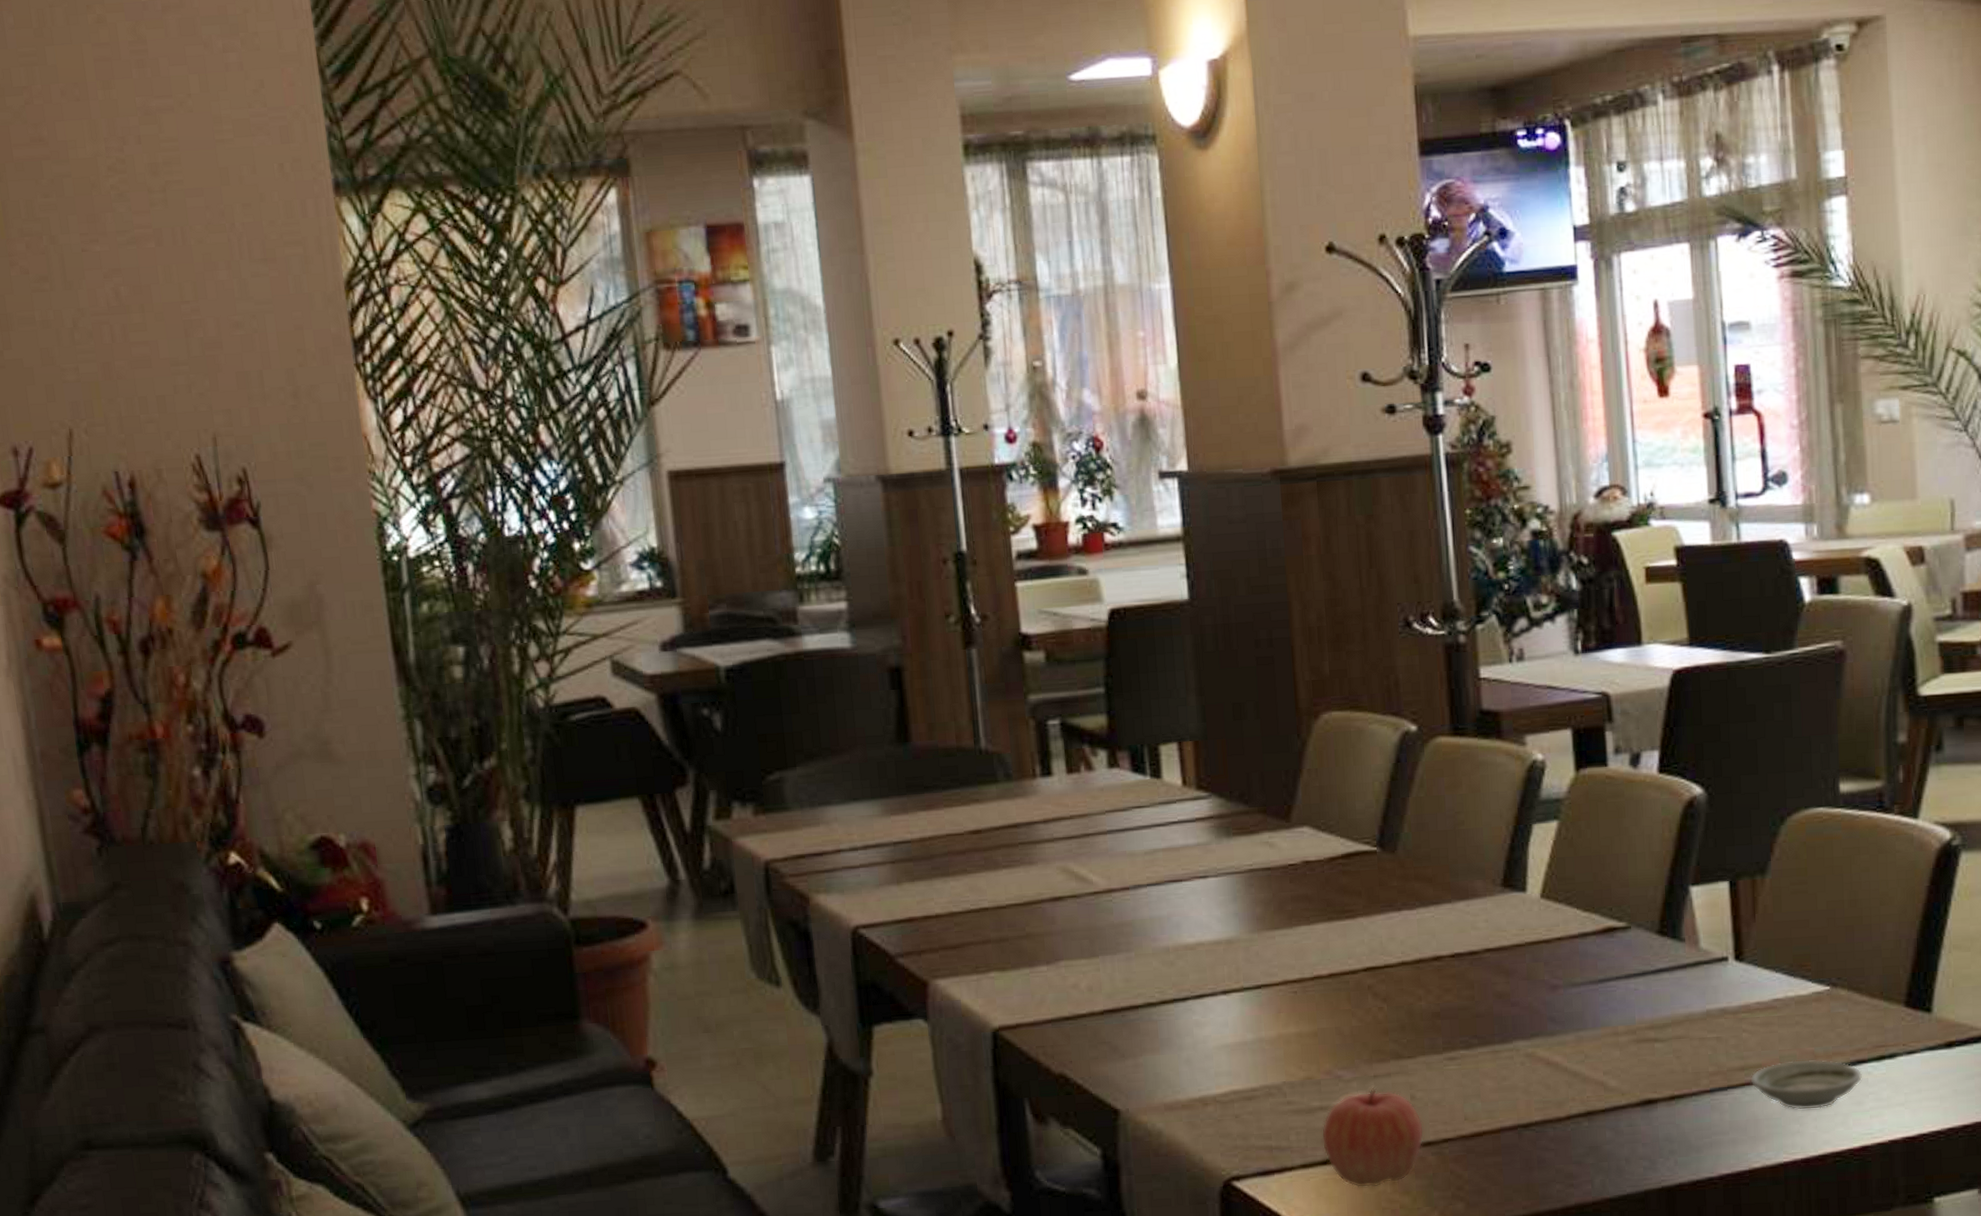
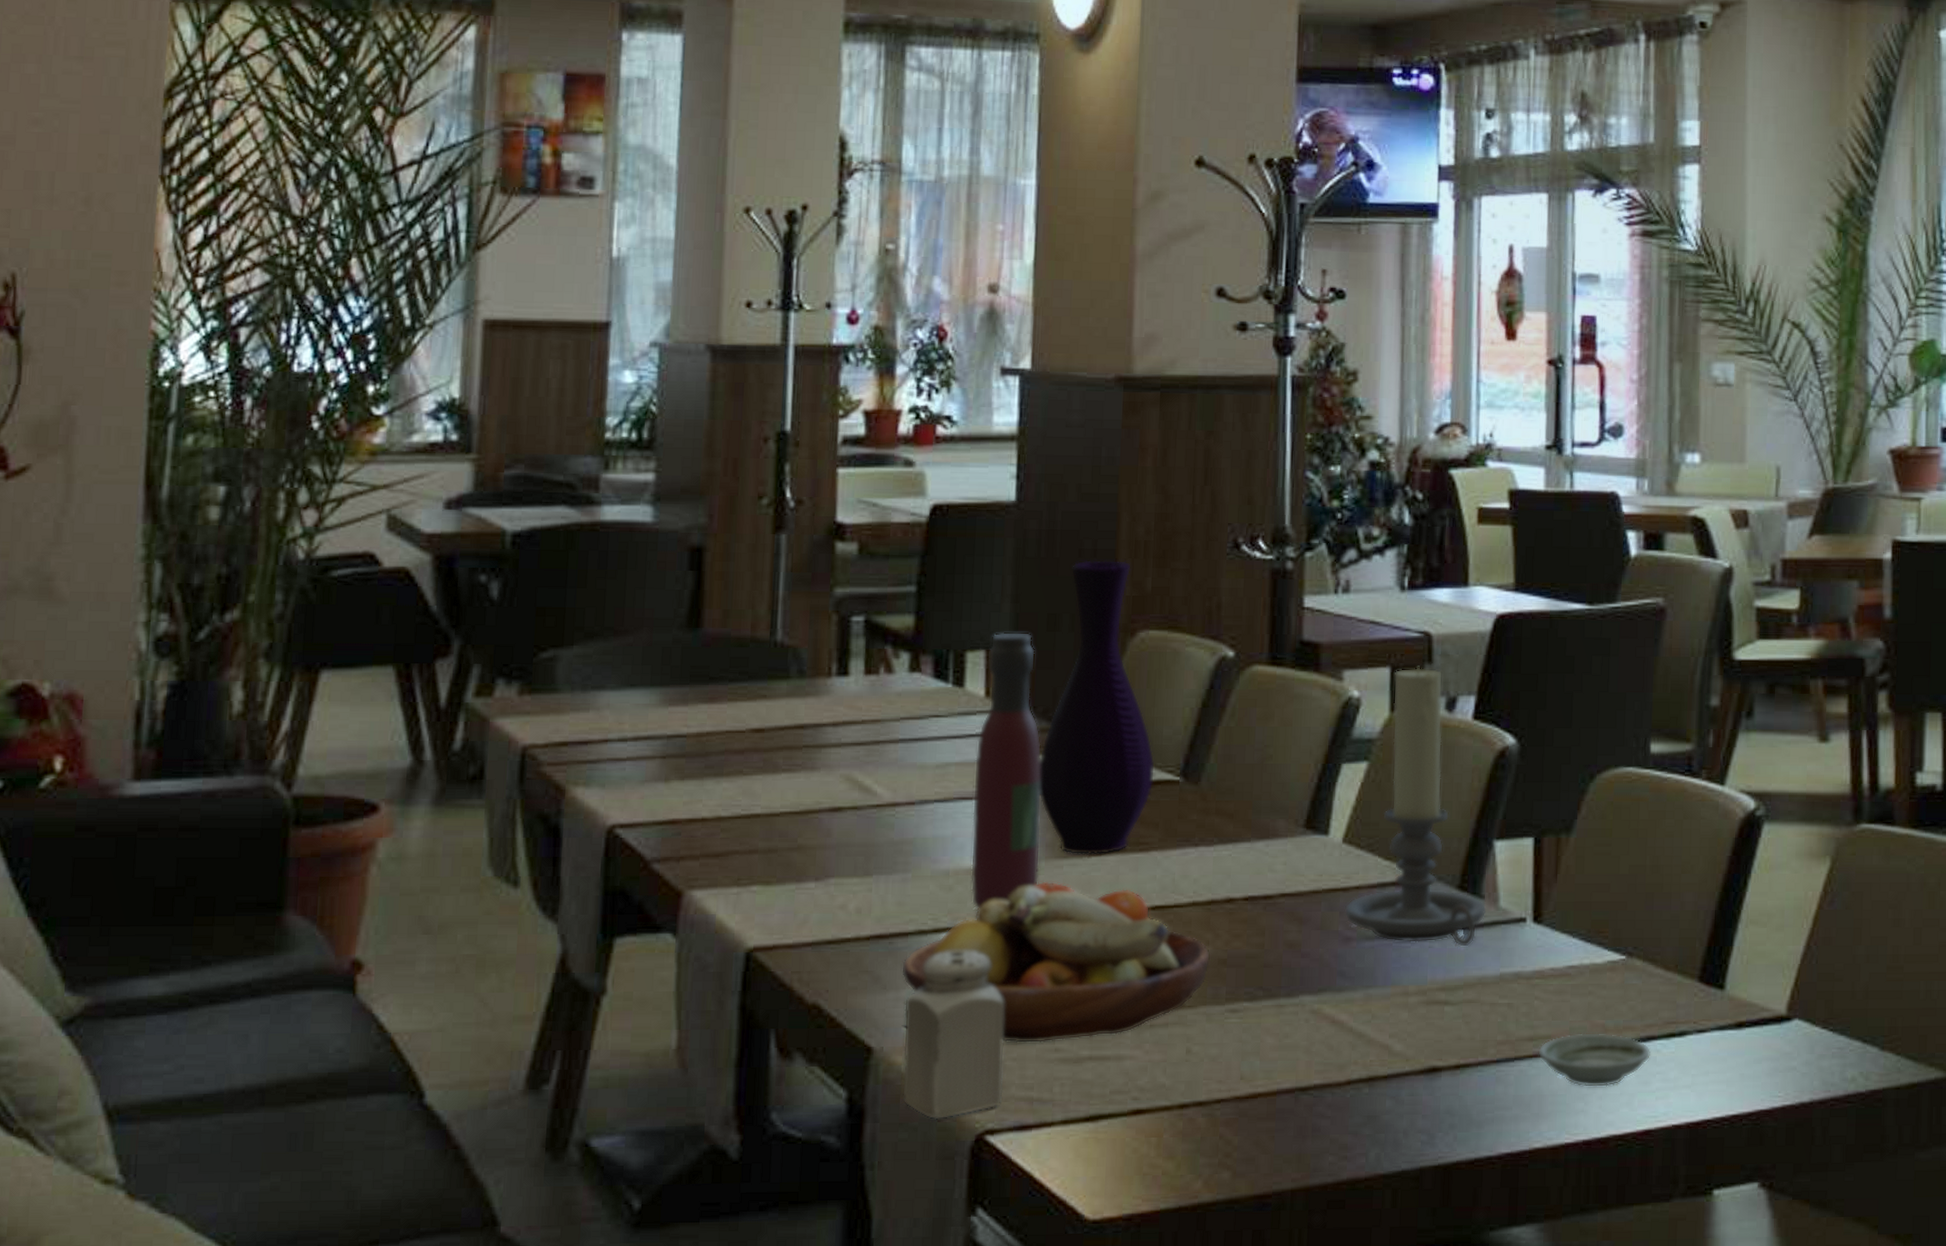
fruit bowl: none [1135,951,1425,1099] -> present [901,881,1211,1044]
salt shaker: none [1143,1018,1244,1170] -> present [902,950,1005,1120]
wine bottle: none [1180,722,1254,982] -> present [970,631,1042,911]
vase: none [1241,647,1353,926] -> present [1039,560,1156,855]
apple: present [1321,1088,1424,1188] -> none [1087,1039,1197,1150]
candle holder: none [1548,725,1688,988] -> present [1344,666,1487,947]

